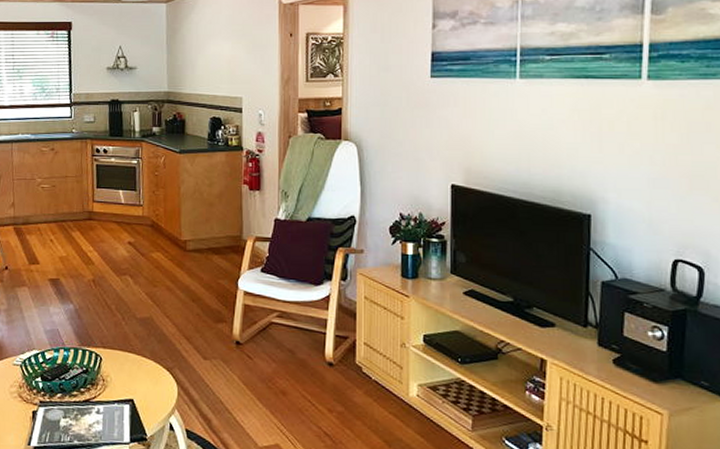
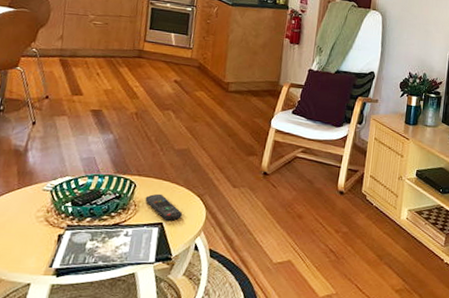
remote control: none [112,367,152,397] -> present [145,193,182,221]

